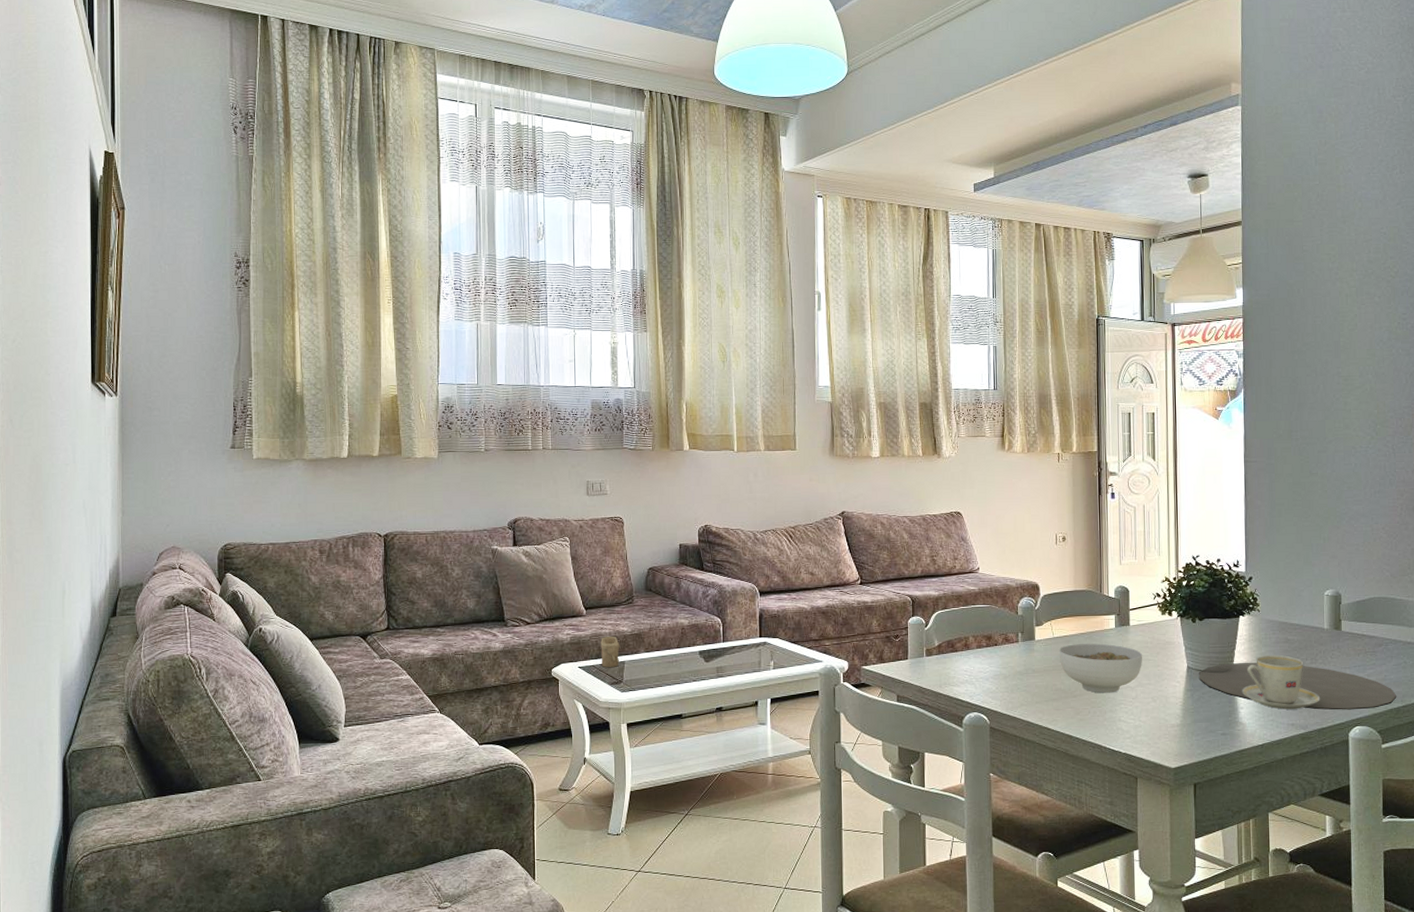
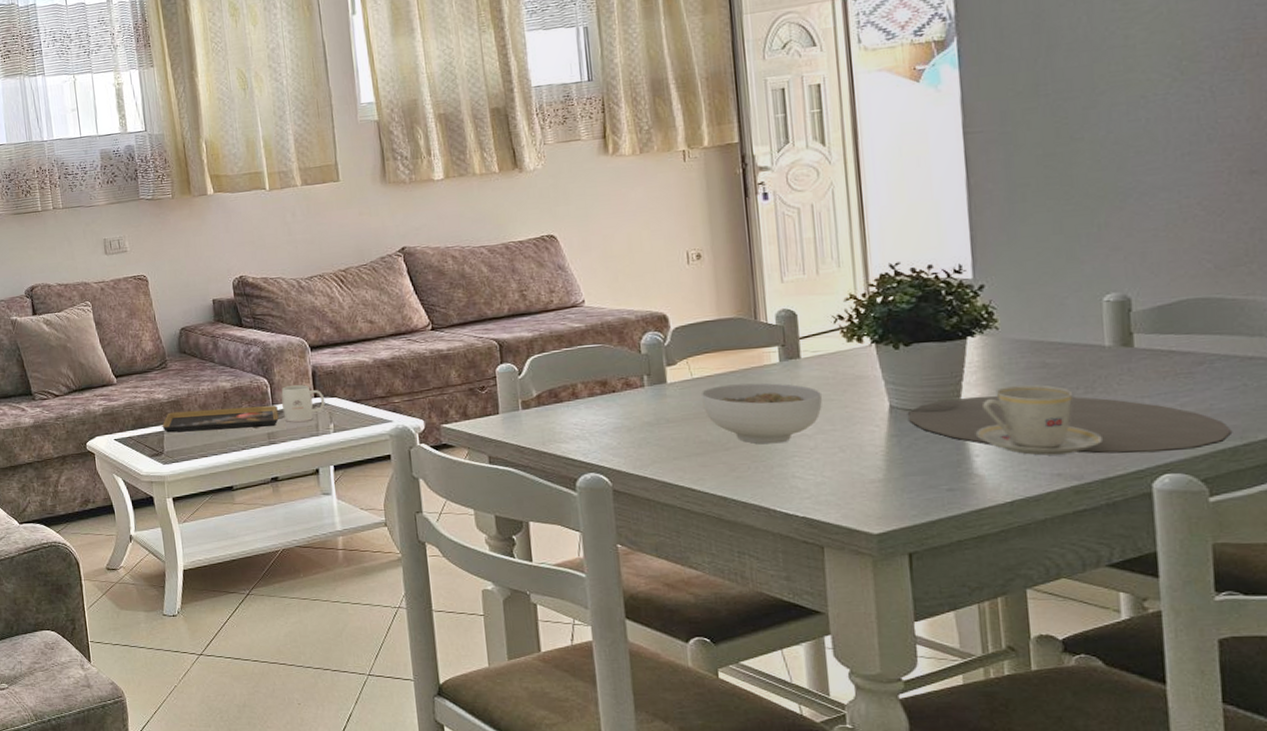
candle: present [601,637,620,668] -> none [135,405,158,440]
decorative tray: none [623,642,727,663] -> present [162,405,279,433]
mug: none [731,625,768,659] -> present [281,385,326,423]

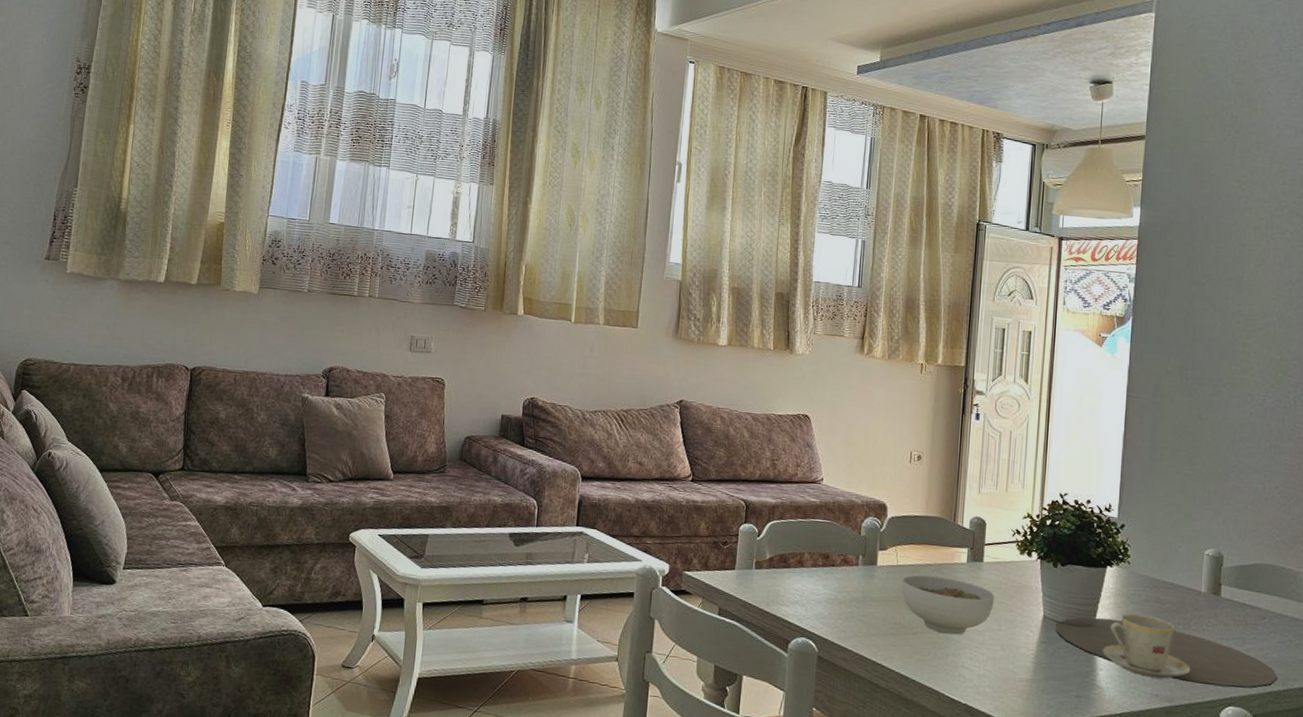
decorative tray: present [162,405,279,433] -> none [428,517,541,547]
mug: present [281,385,326,423] -> none [544,510,586,548]

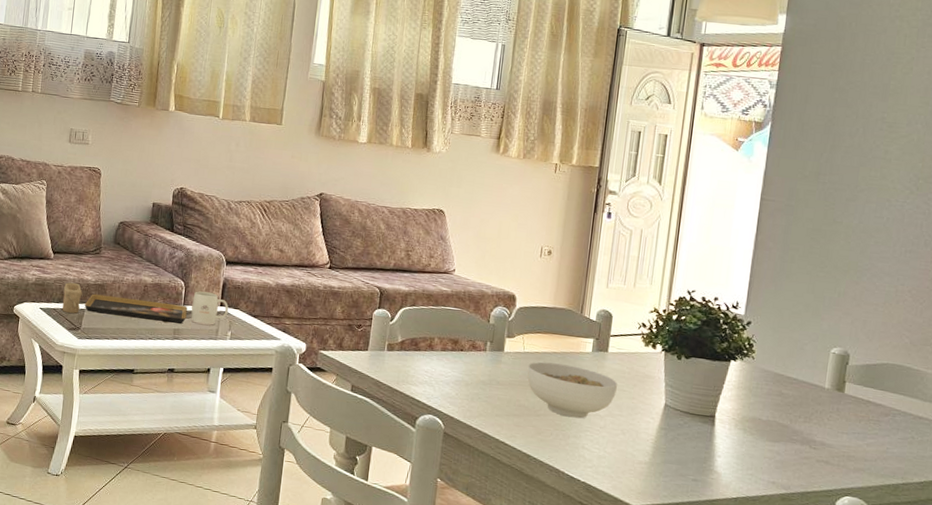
candle: none [403,505,426,541] -> present [62,282,82,314]
decorative tray: none [428,517,541,547] -> present [84,293,187,324]
mug: none [544,510,586,548] -> present [190,291,229,326]
placemat: present [1056,617,1278,689] -> none [676,407,898,481]
teacup: present [1102,613,1190,679] -> none [721,405,809,468]

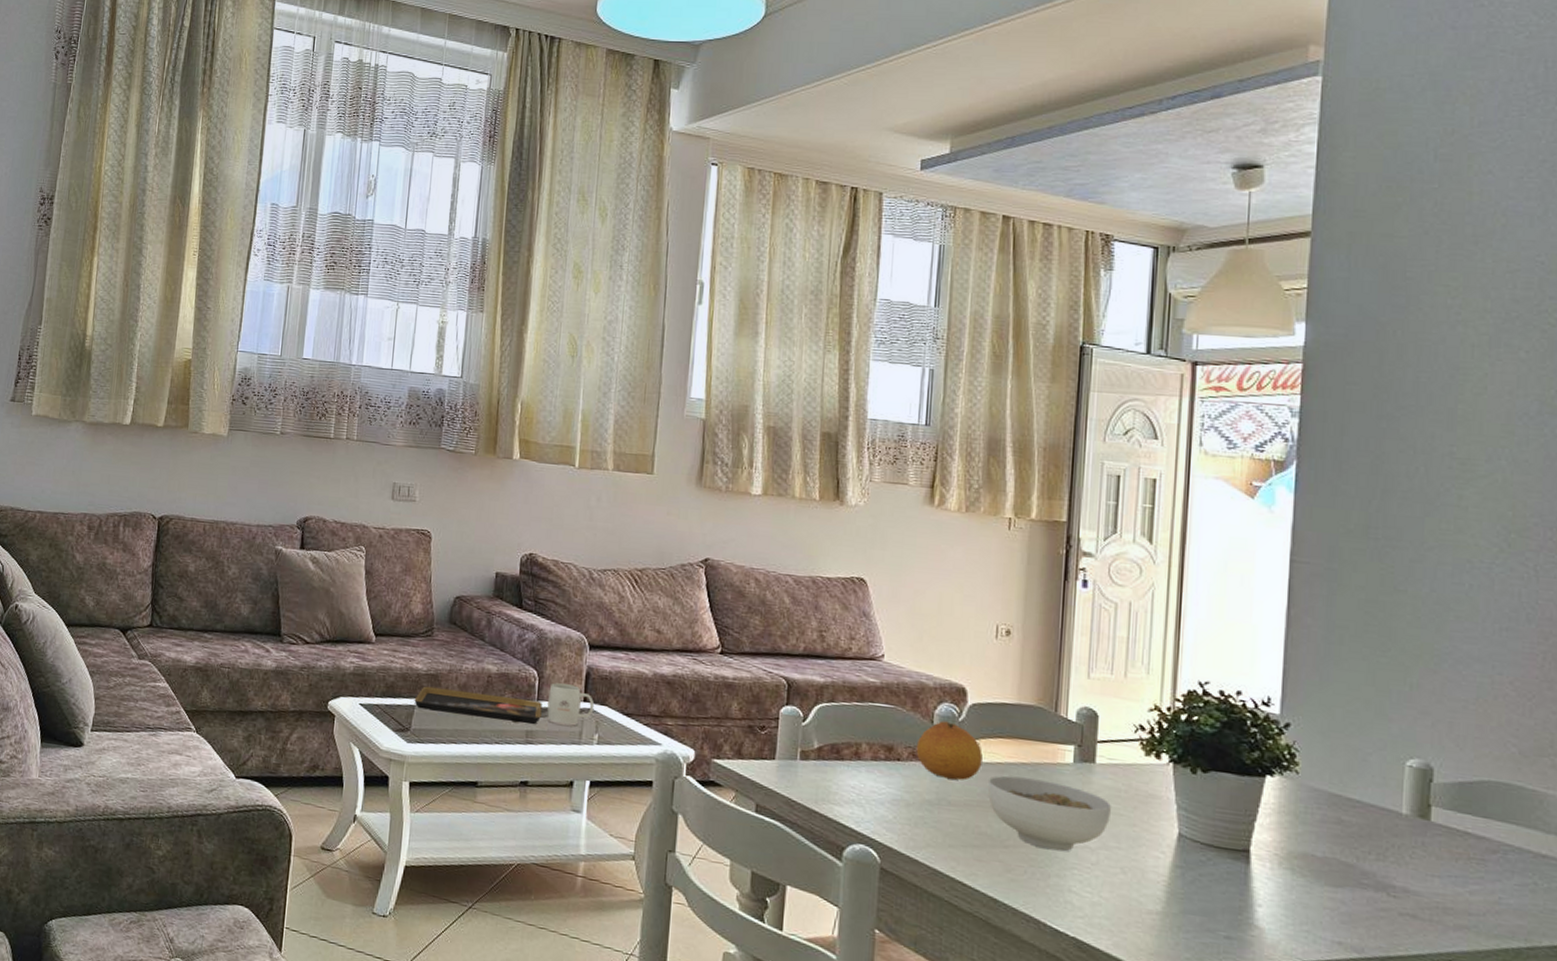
candle: present [62,282,82,314] -> none [386,672,412,712]
fruit: none [475,320,525,366] -> present [916,721,983,780]

